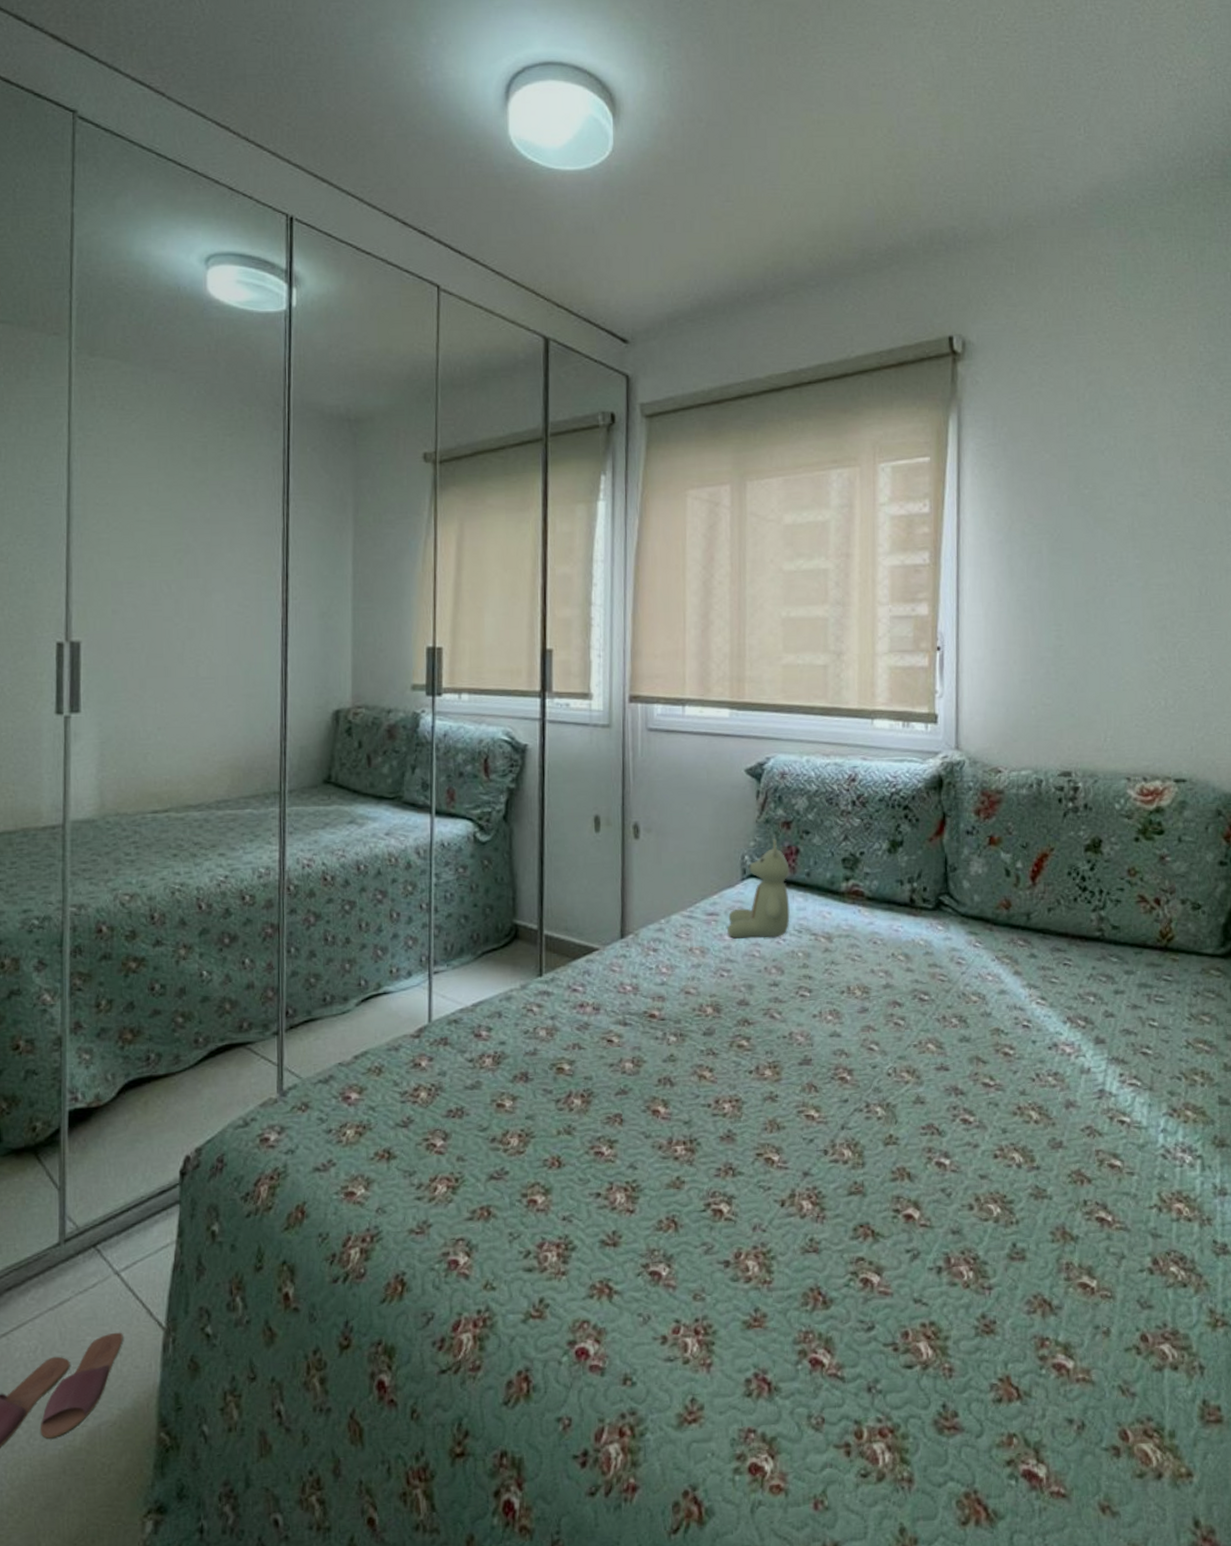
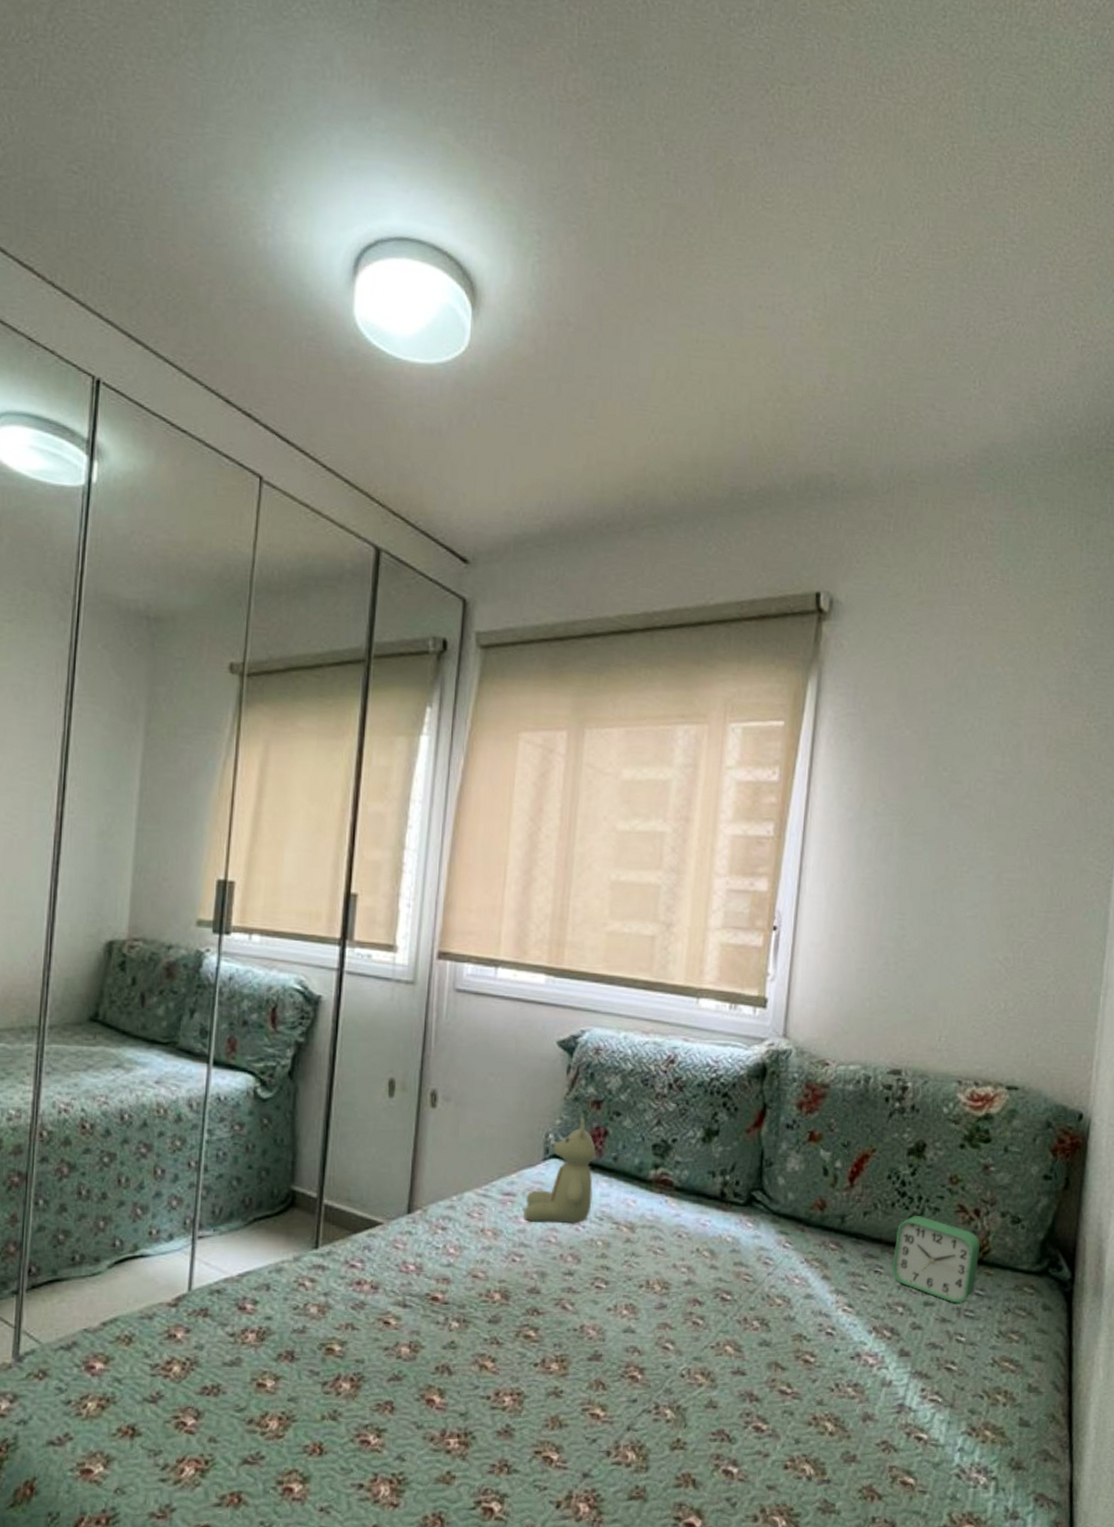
alarm clock: none [1080,908,1164,990] -> present [892,1216,980,1303]

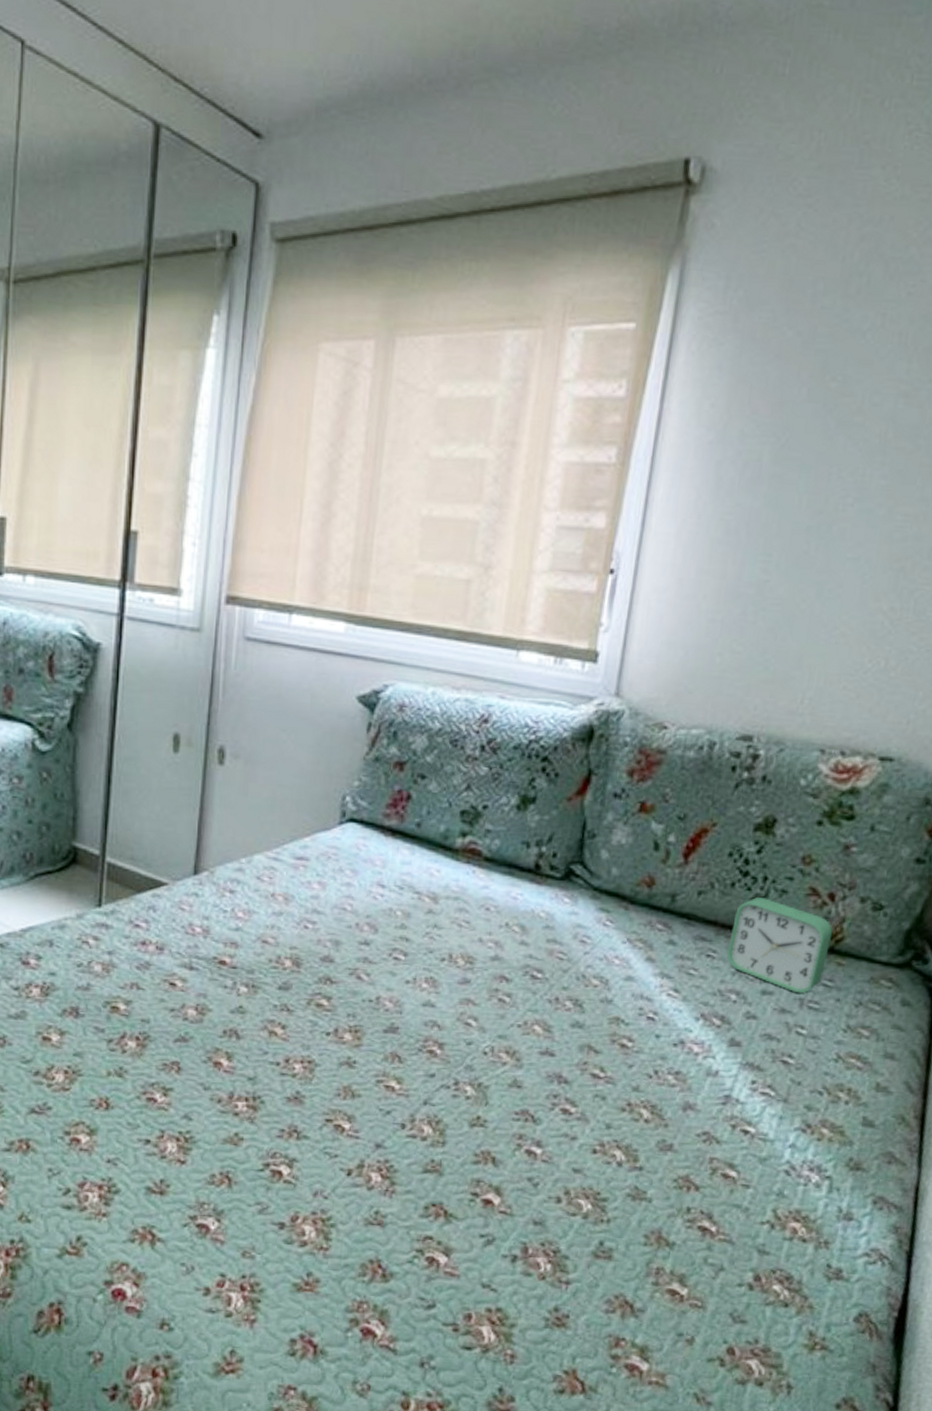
stuffed bear: present [524,1118,596,1224] -> none [317,780,397,892]

